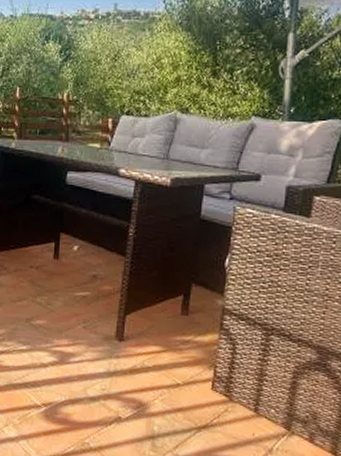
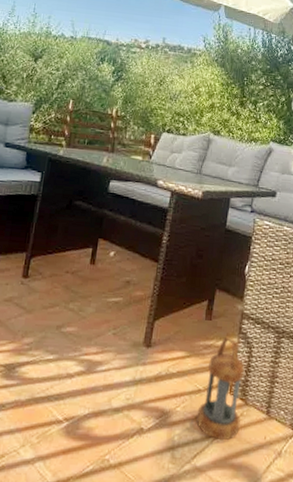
lantern: none [176,332,227,434] -> present [196,336,244,440]

